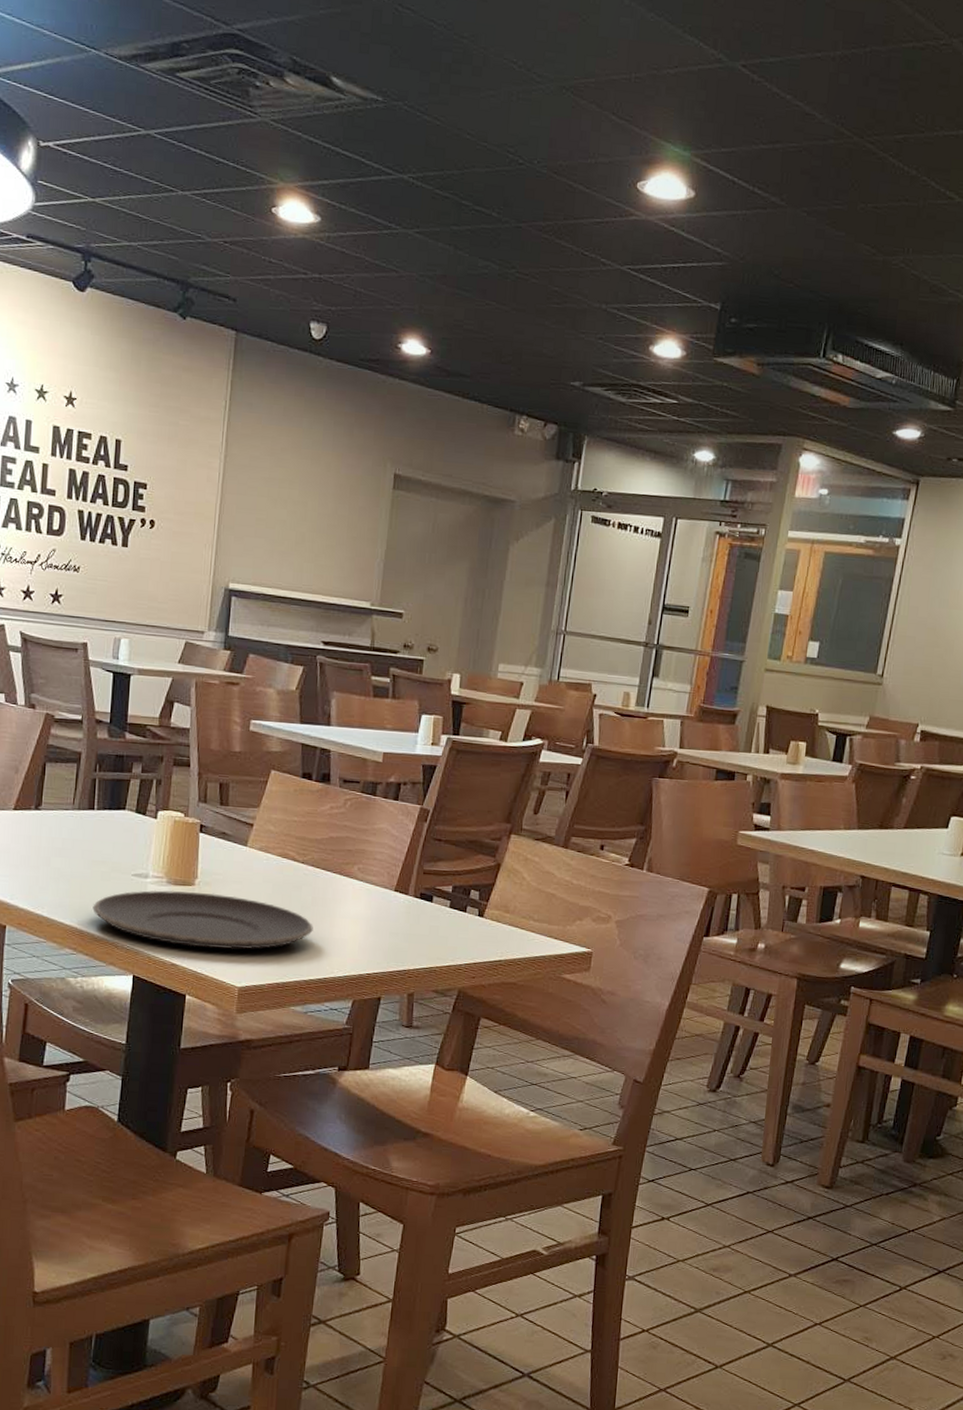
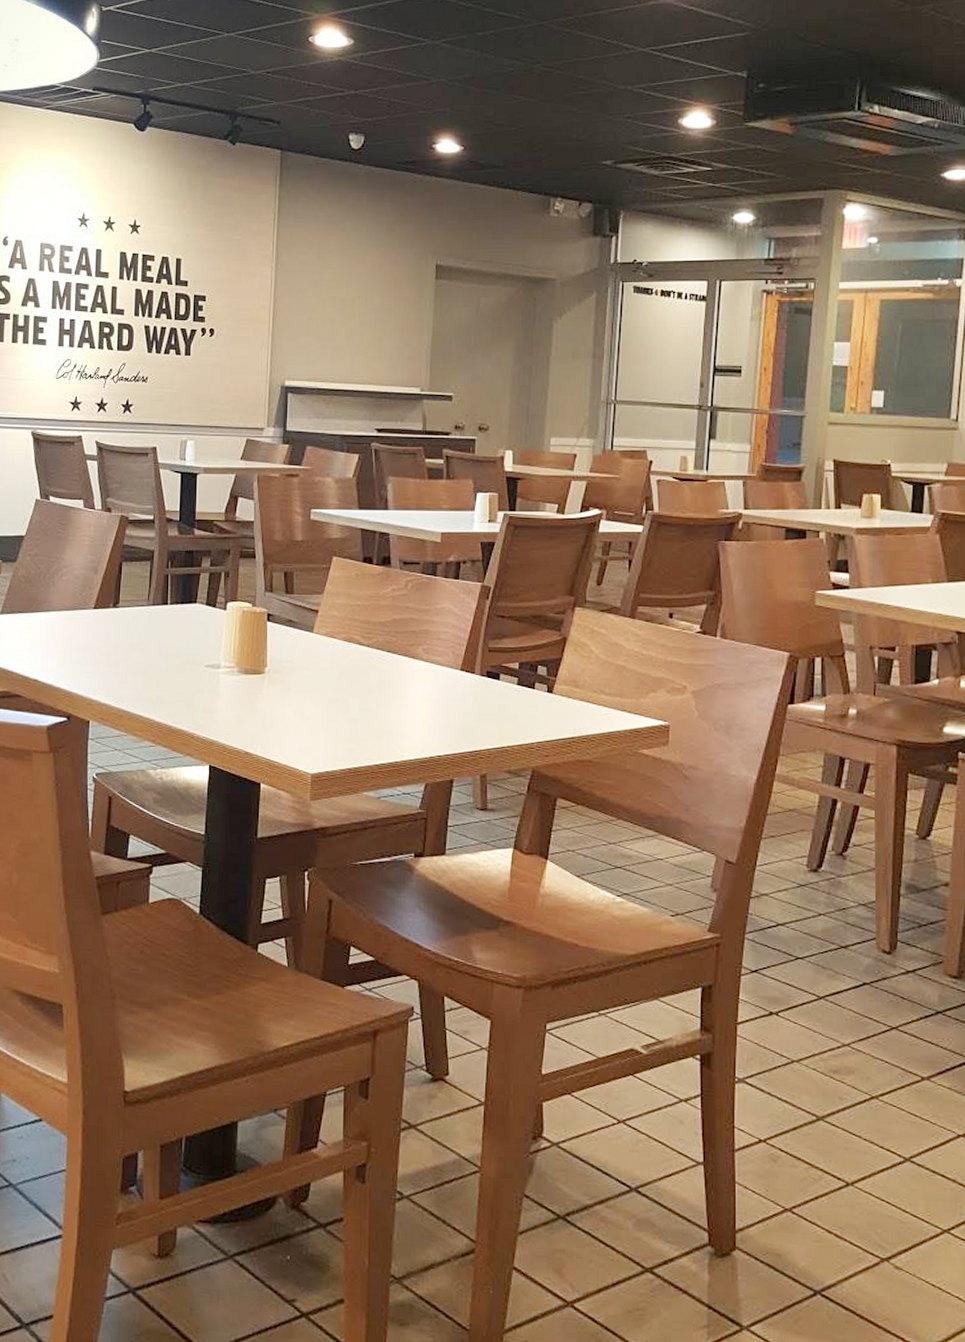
plate: present [92,890,313,950] -> none [169,680,382,736]

